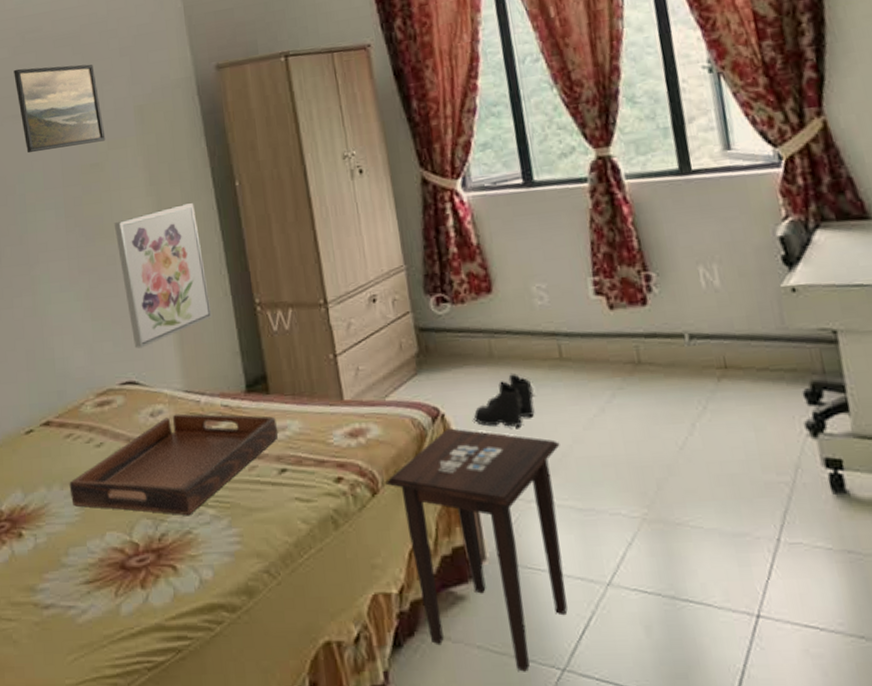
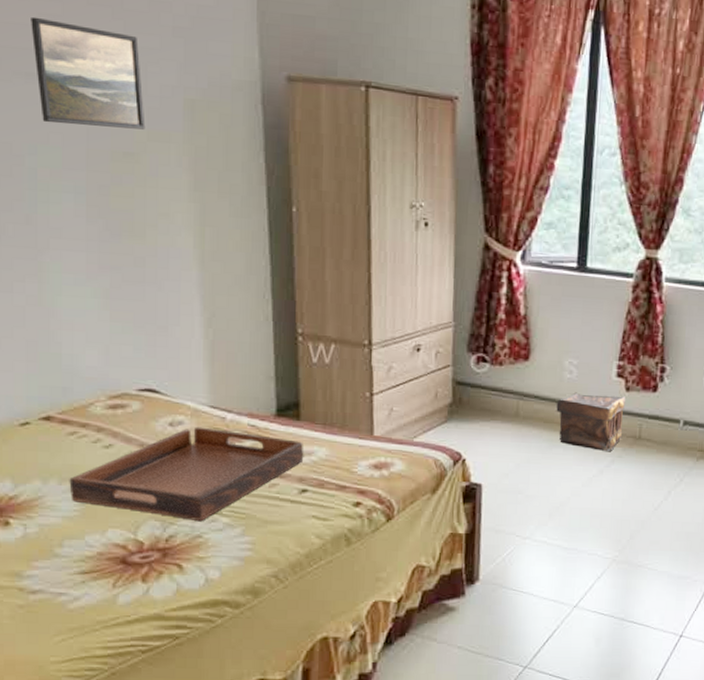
wall art: present [113,203,212,349] -> none [146,218,250,358]
side table: present [385,428,568,672] -> none [401,471,560,667]
boots: present [473,374,535,427] -> none [491,433,548,477]
pouch: none [532,316,618,384] -> present [556,392,626,451]

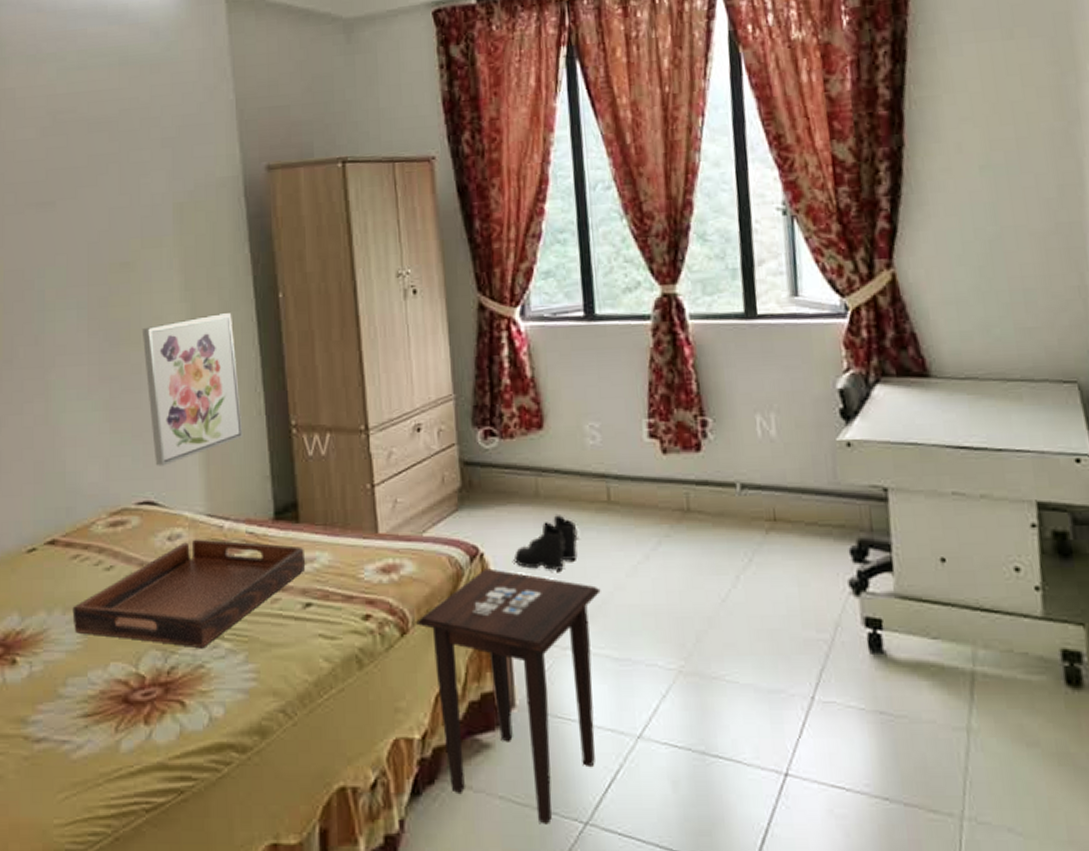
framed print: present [31,16,145,130] -> none [41,152,139,246]
wall art: none [146,218,250,358] -> present [141,313,243,466]
side table: none [401,471,560,667] -> present [416,568,601,825]
boots: none [491,433,548,477] -> present [513,515,579,570]
pouch: present [556,392,626,451] -> none [581,460,667,530]

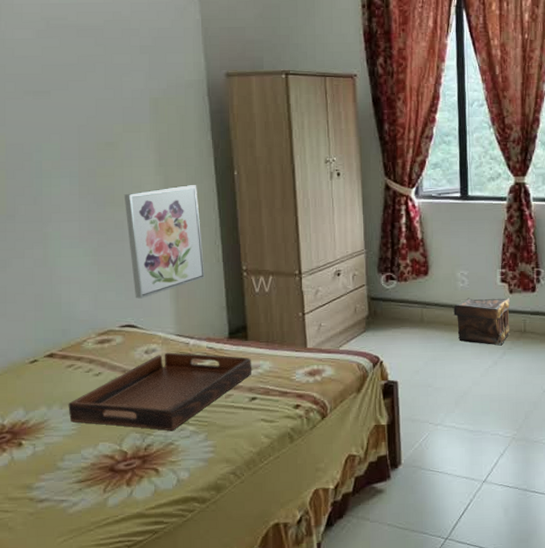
side table: present [416,568,601,825] -> none [333,371,463,541]
boots: present [513,515,579,570] -> none [404,335,450,372]
pouch: none [581,460,667,530] -> present [453,298,511,345]

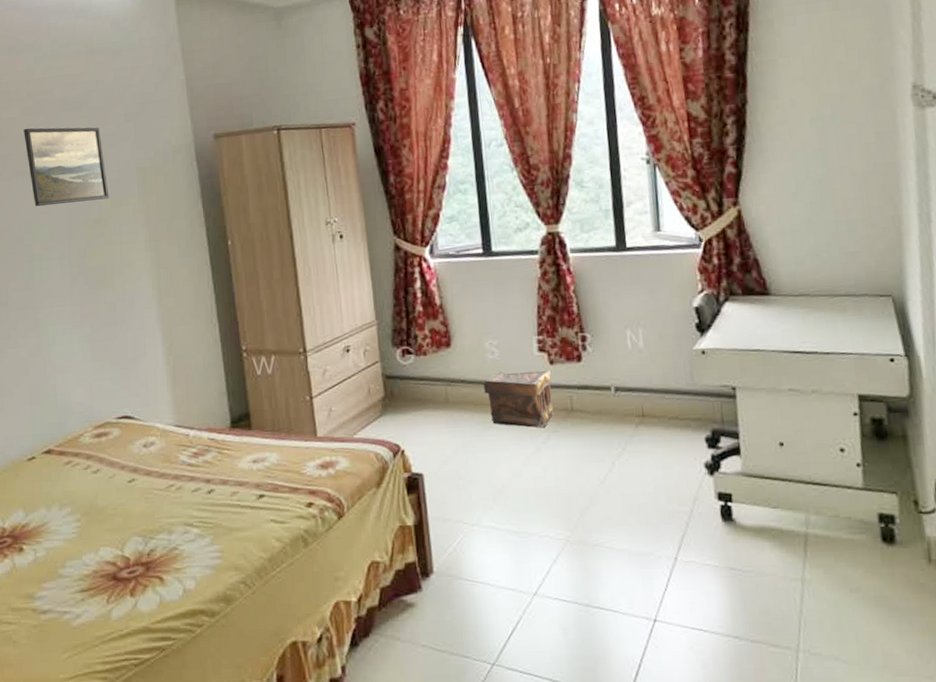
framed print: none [37,50,122,127] -> present [24,127,110,207]
serving tray: present [68,352,252,431] -> none [67,445,258,534]
wall art: present [124,185,205,299] -> none [114,259,203,387]

